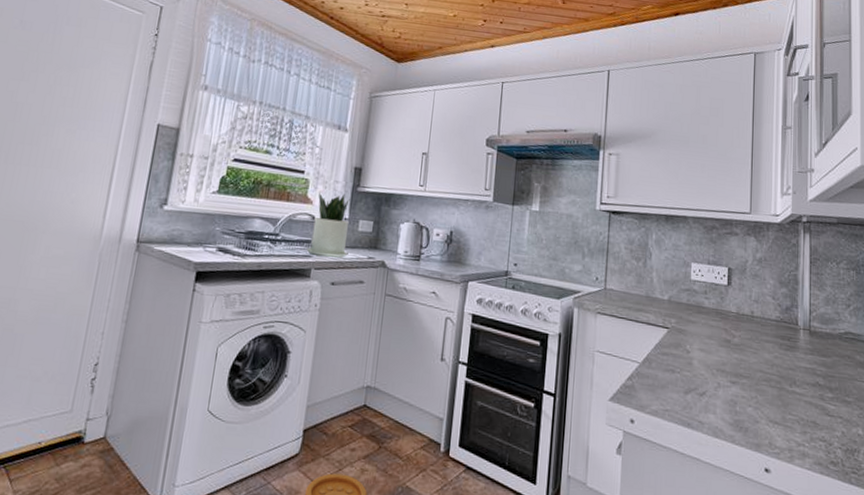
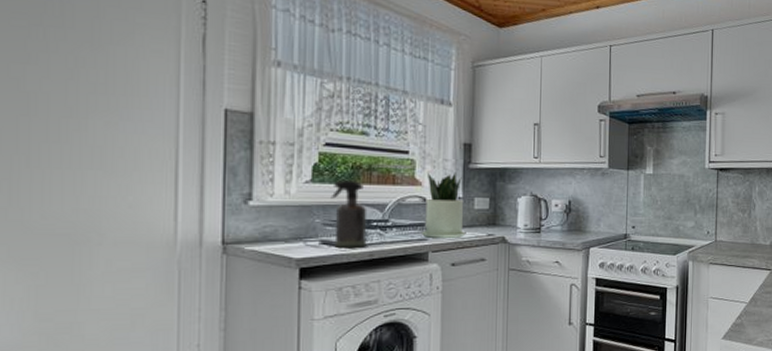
spray bottle: none [228,193,262,258] -> present [330,180,367,249]

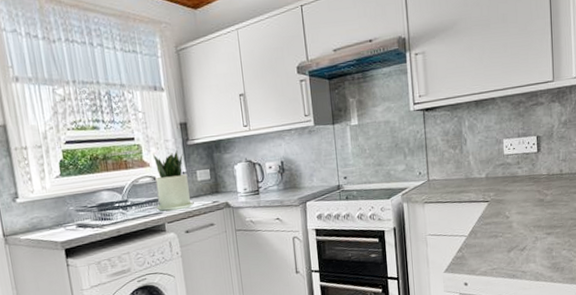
spray bottle: present [330,180,367,249] -> none [78,170,114,229]

